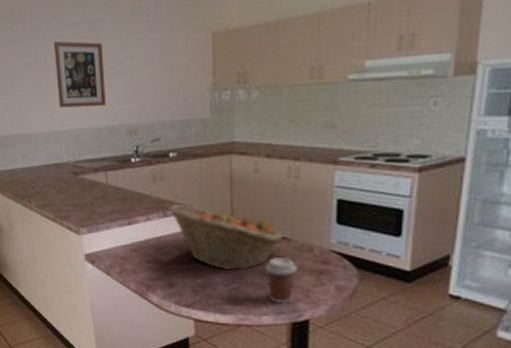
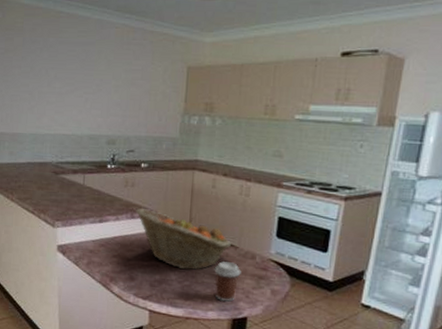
wall art: present [53,41,106,108] -> none [48,56,92,116]

